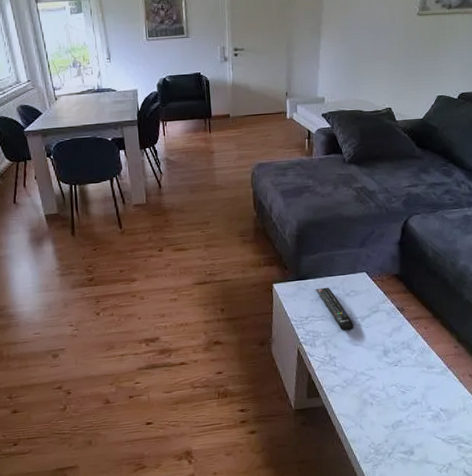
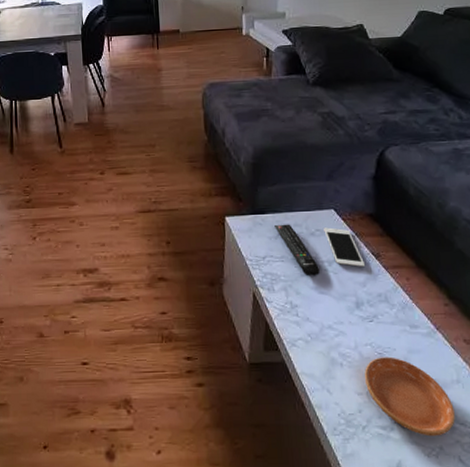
cell phone: none [357,288,391,321] -> present [324,227,365,268]
saucer: none [390,393,462,456] -> present [365,356,455,437]

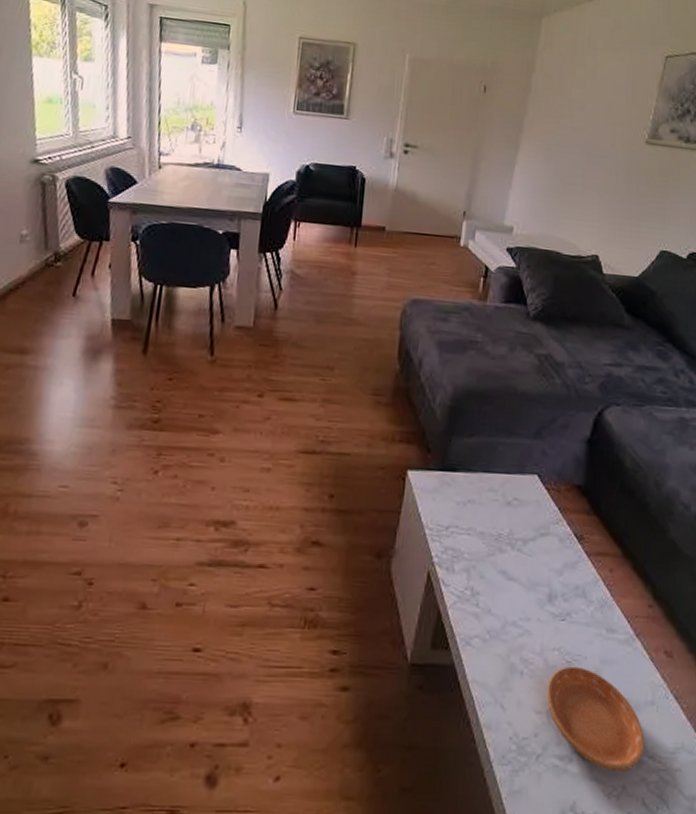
remote control: present [275,224,321,276] -> none [465,486,513,557]
cell phone: present [324,227,365,268] -> none [523,497,564,552]

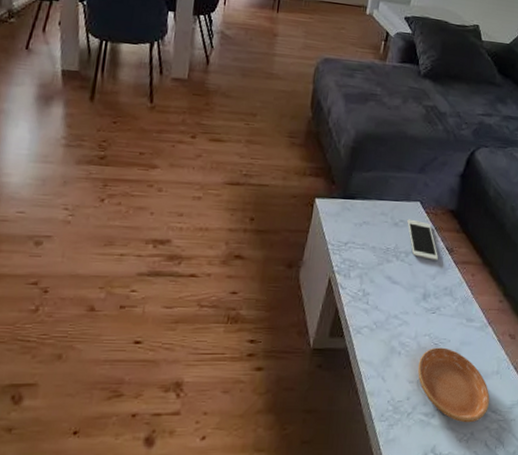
cell phone: none [523,497,564,552] -> present [407,219,438,261]

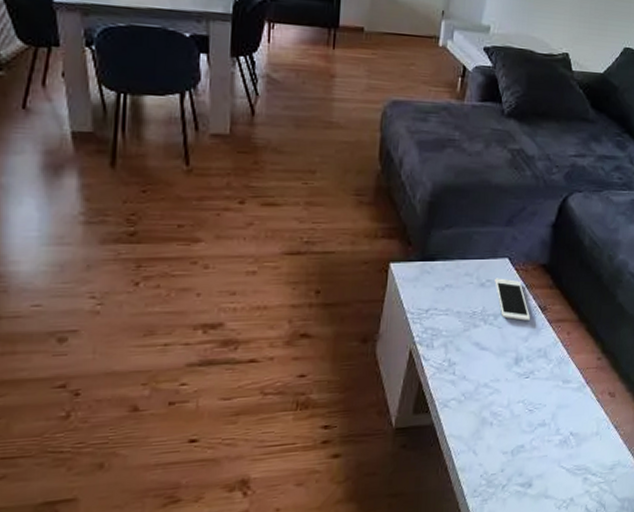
saucer: present [418,347,490,423] -> none [512,413,589,489]

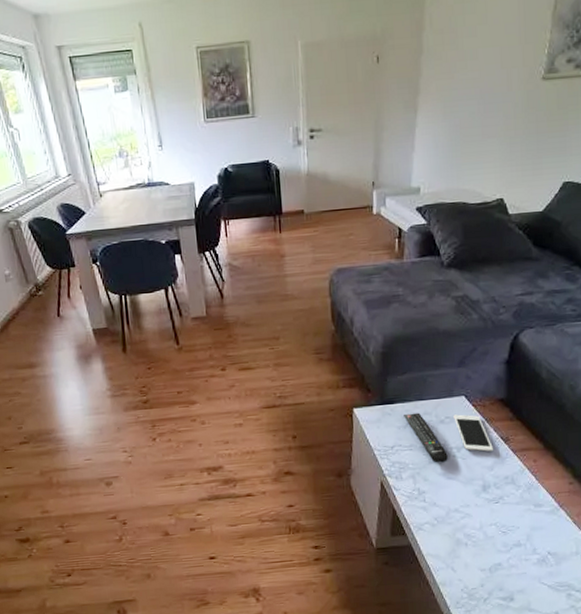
remote control: none [443,273,485,331] -> present [404,412,449,463]

